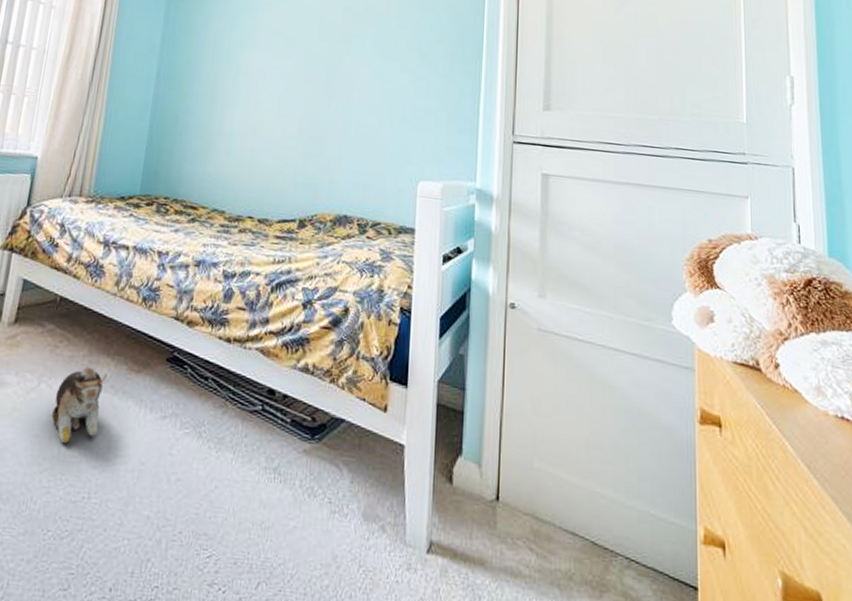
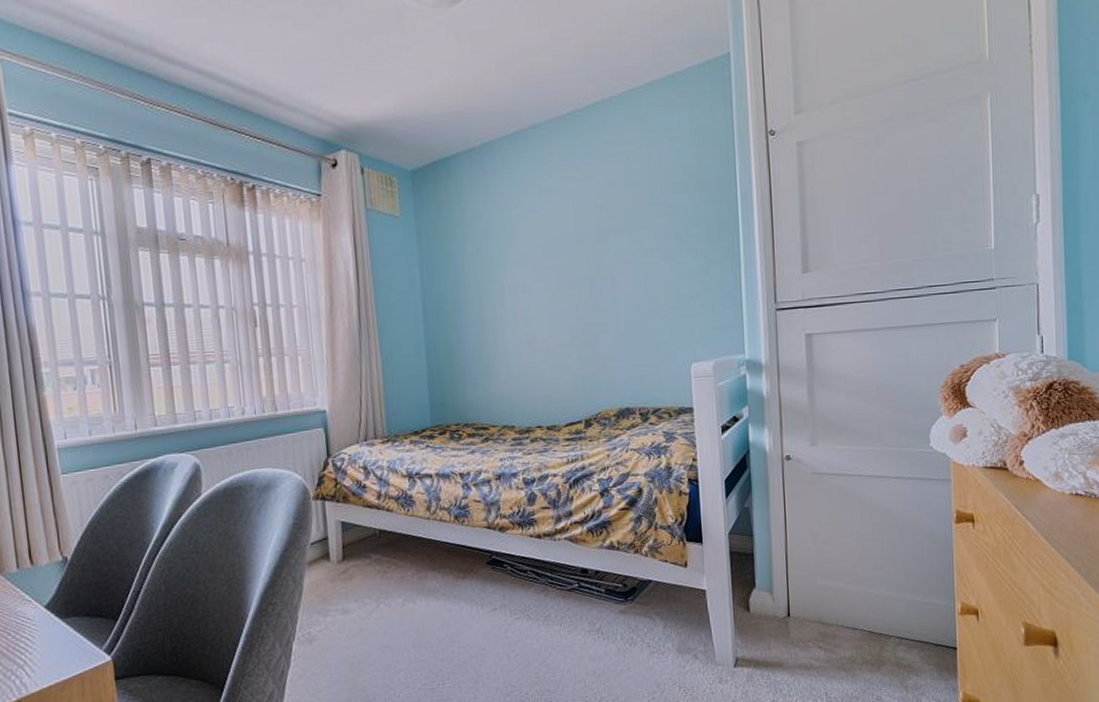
plush toy: present [52,366,107,444] -> none [395,582,439,648]

